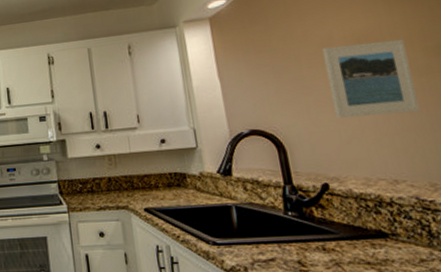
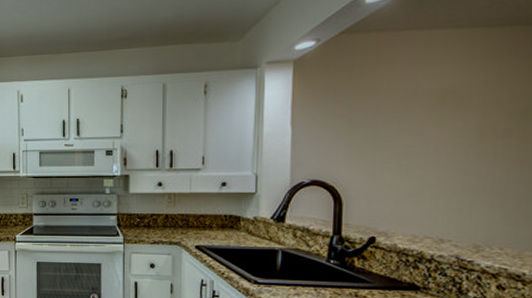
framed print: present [322,39,420,119] -> none [400,98,490,176]

